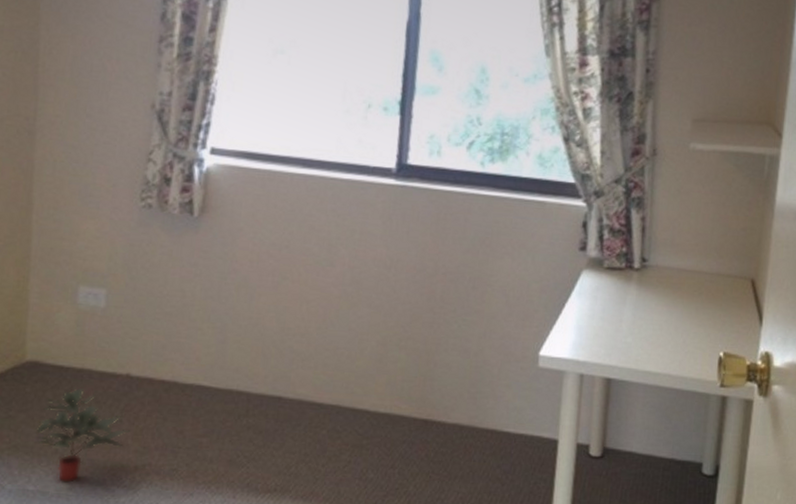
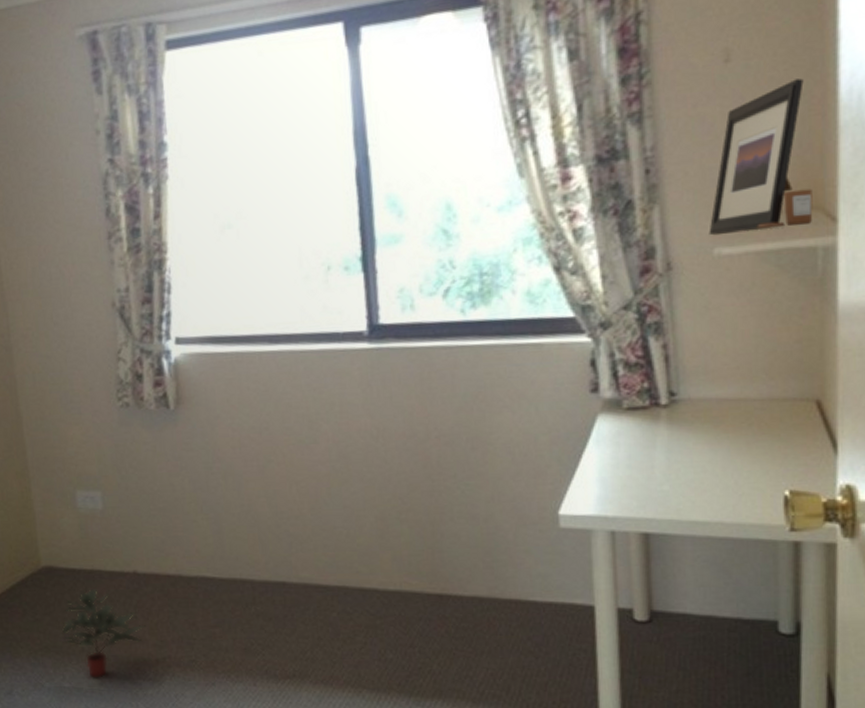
picture frame: none [688,19,771,135] -> present [709,78,804,236]
candle: none [724,106,767,136] -> present [756,189,813,229]

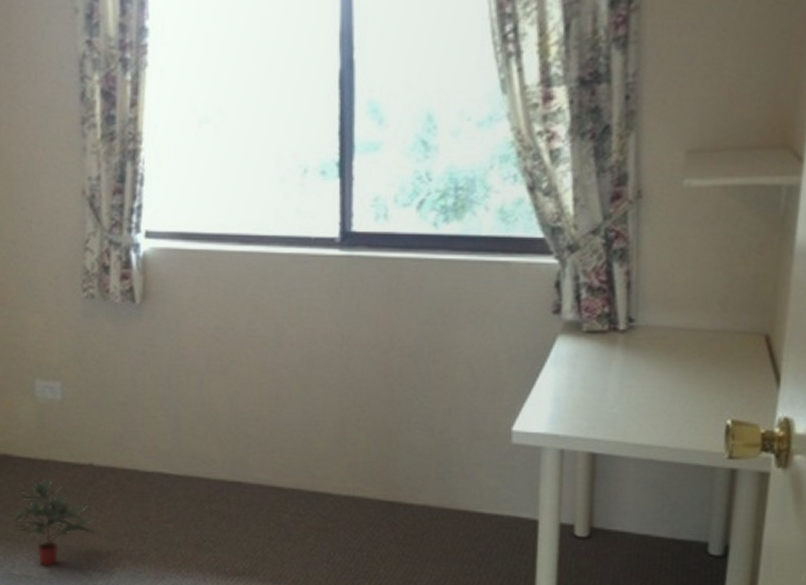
picture frame: present [709,78,804,236] -> none [680,16,786,167]
candle: present [756,189,813,229] -> none [726,127,783,164]

